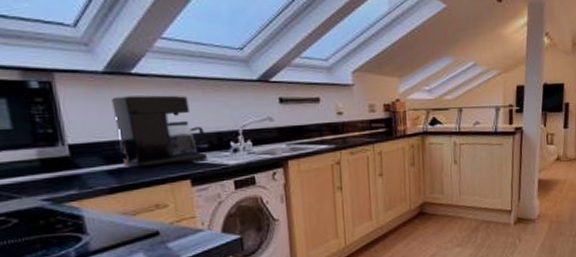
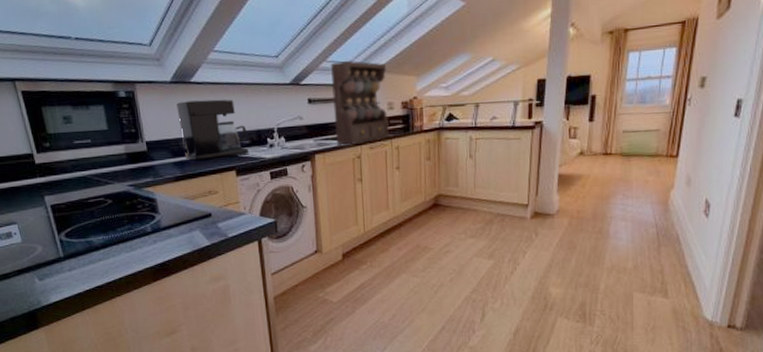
spice rack: none [304,58,372,150] -> present [330,61,390,145]

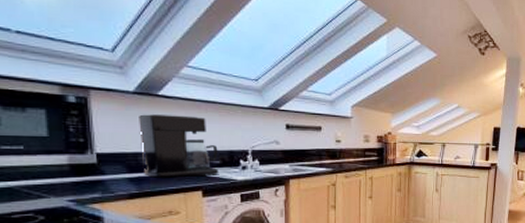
spice rack: present [330,61,390,145] -> none [310,92,365,172]

